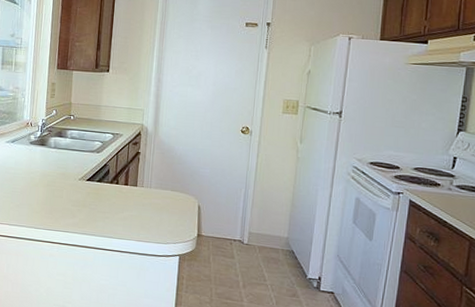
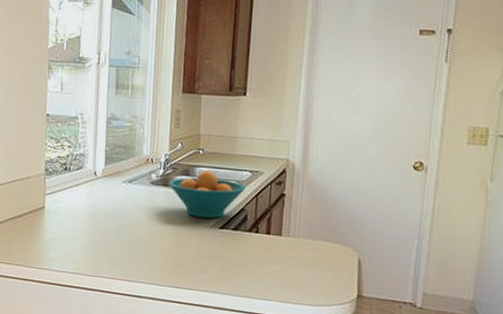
fruit bowl: none [45,133,108,173] -> present [169,170,246,219]

